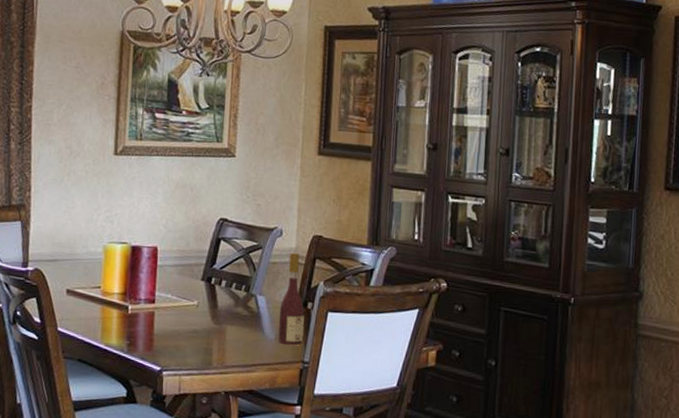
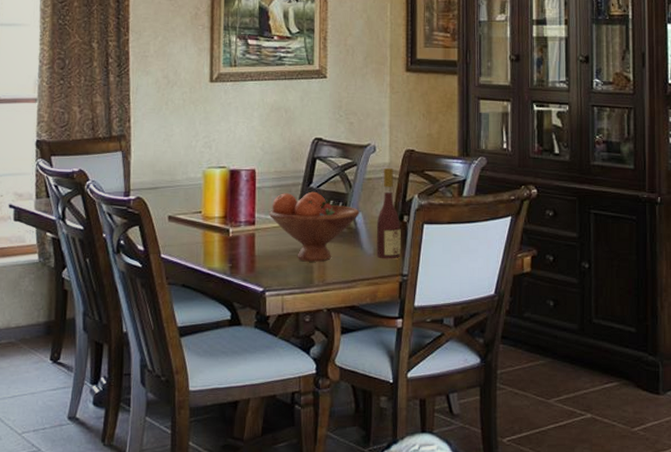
fruit bowl: none [170,272,263,344] -> present [269,191,360,262]

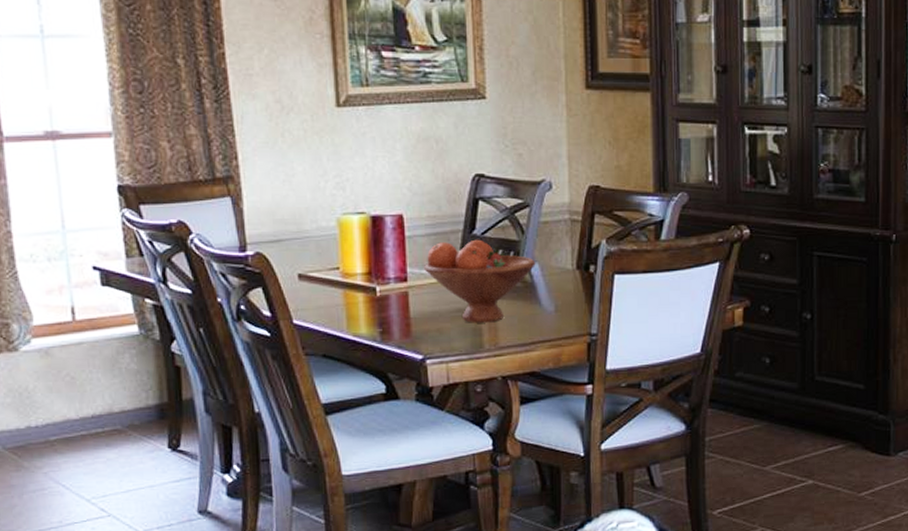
wine bottle: present [376,167,402,259] -> none [557,208,589,317]

